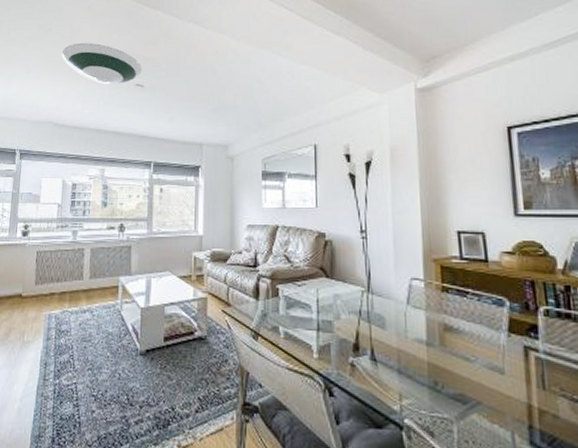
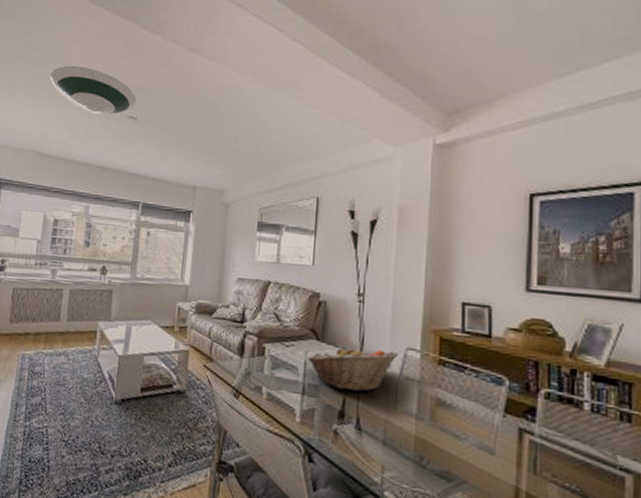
fruit basket: none [318,282,404,323] -> present [306,346,399,392]

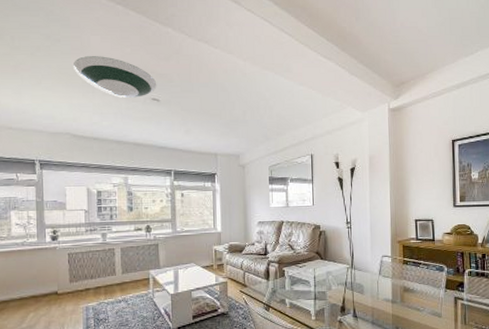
fruit basket: present [306,346,399,392] -> none [315,260,378,292]

